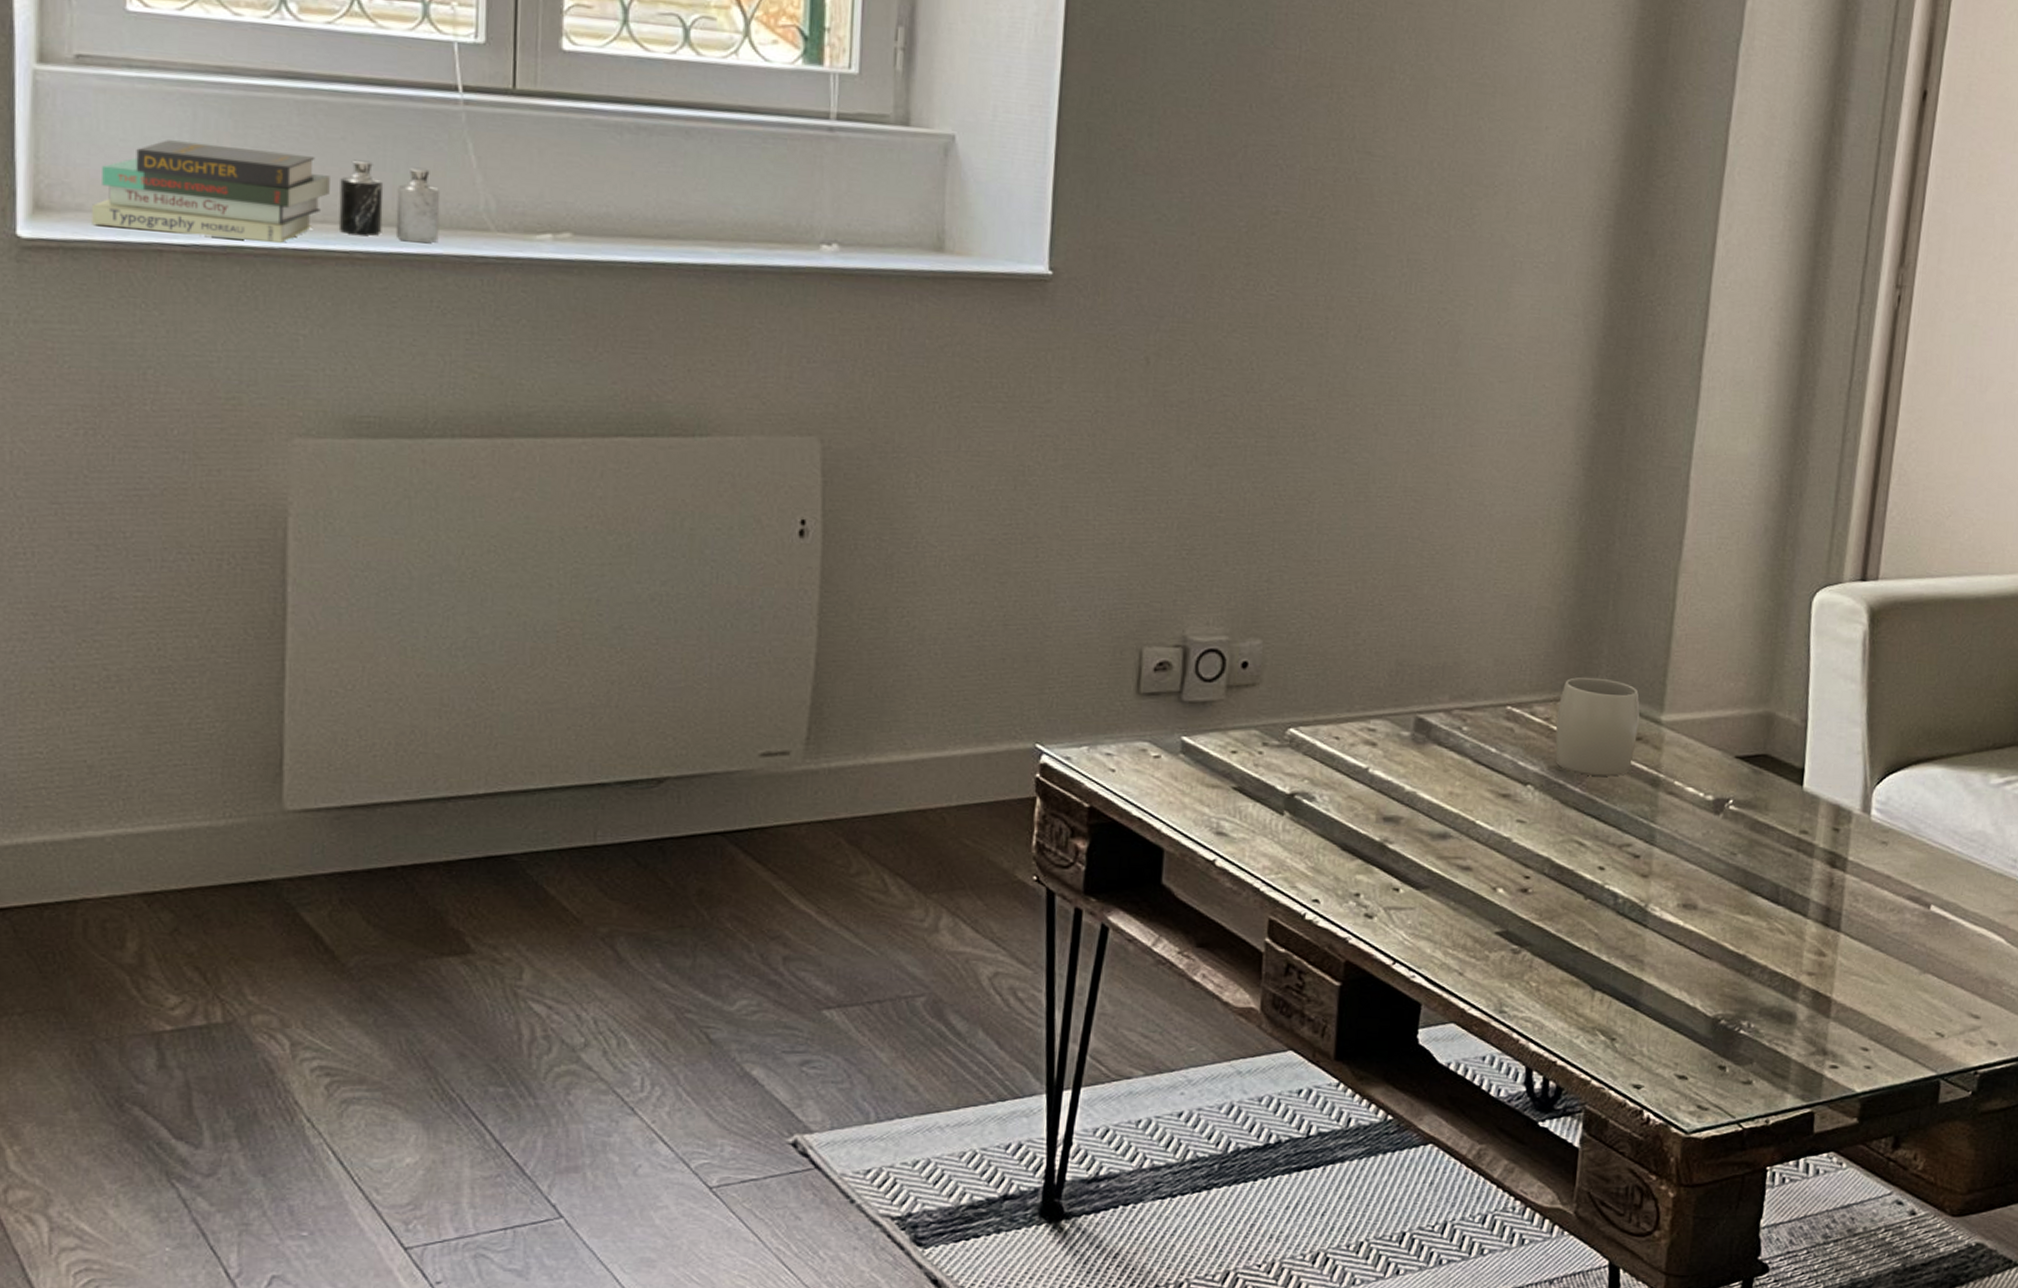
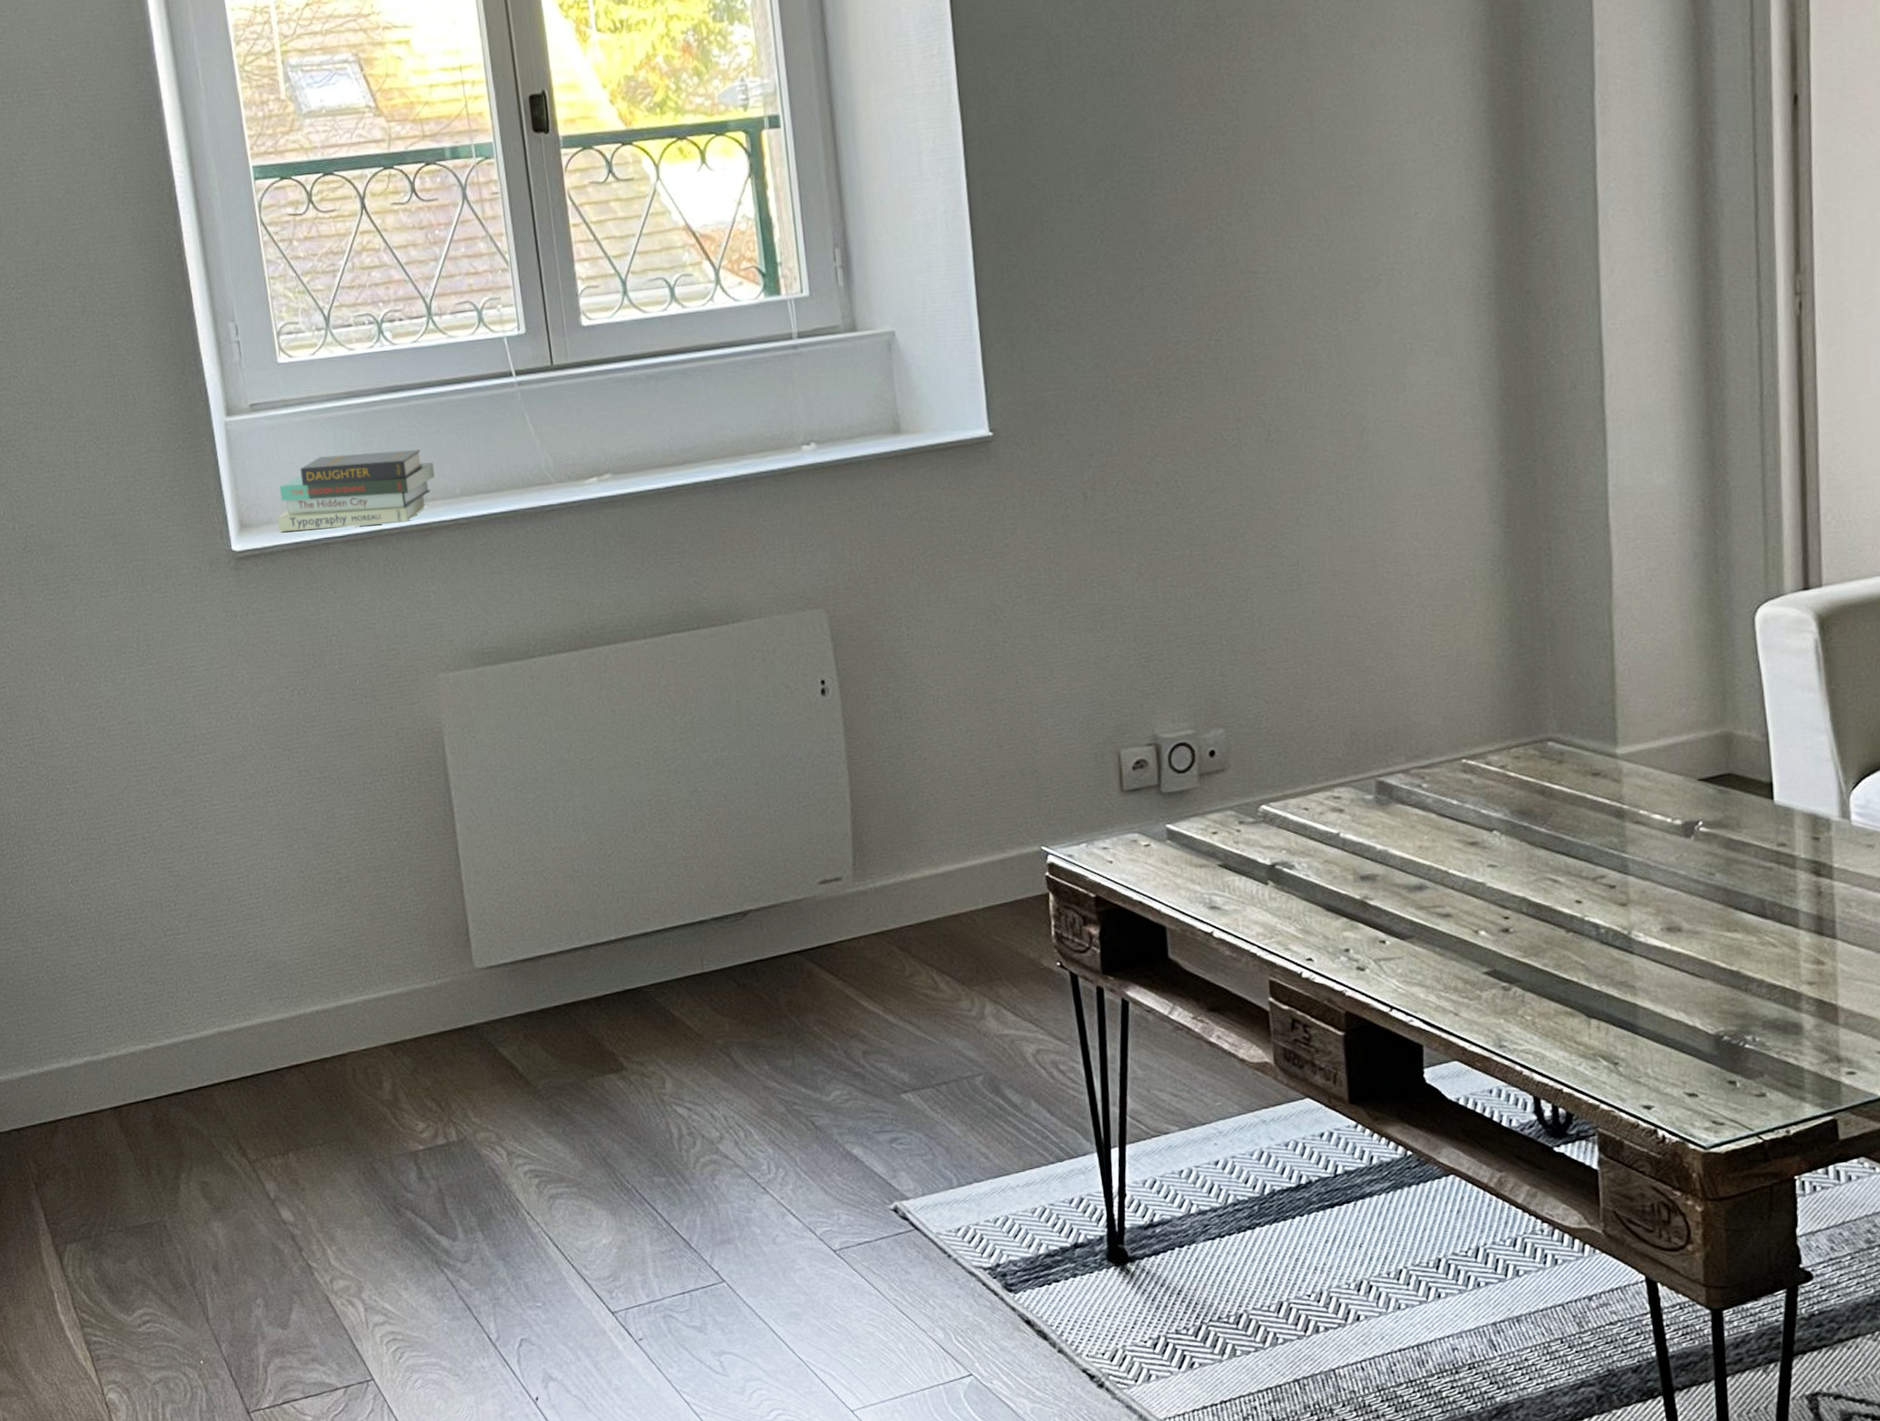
candle: present [338,159,441,243] -> none [440,442,516,505]
mug: present [1555,677,1640,777] -> none [1511,721,1595,815]

